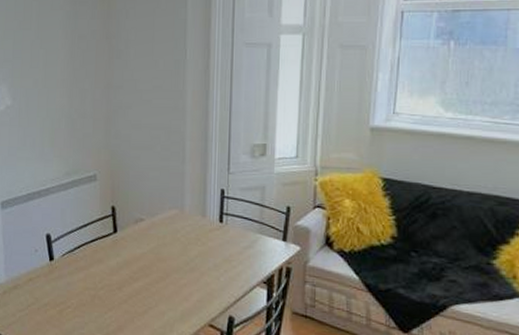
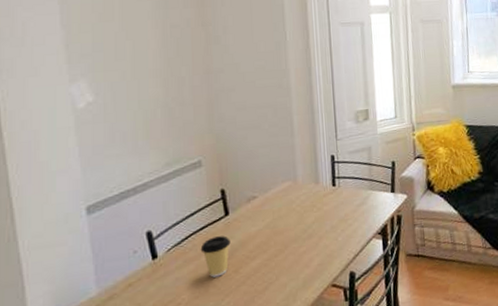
coffee cup: none [90,251,117,290] -> present [200,236,231,278]

